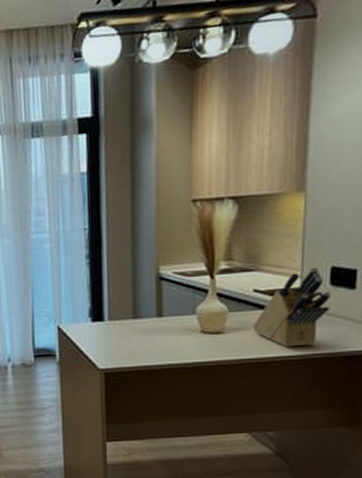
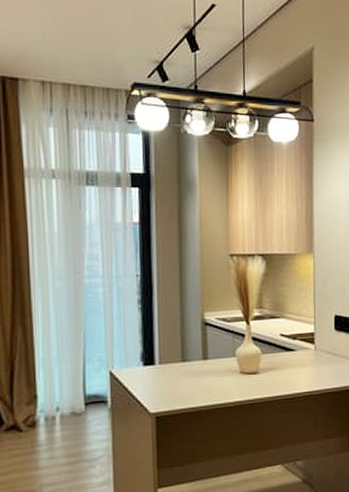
knife block: present [253,267,330,347] -> none [281,315,336,384]

